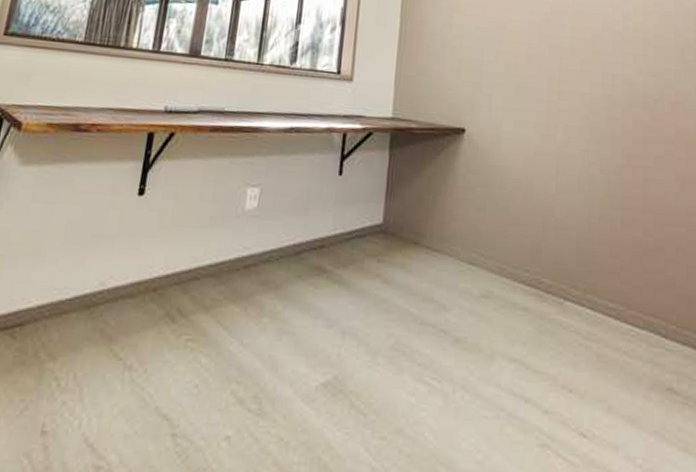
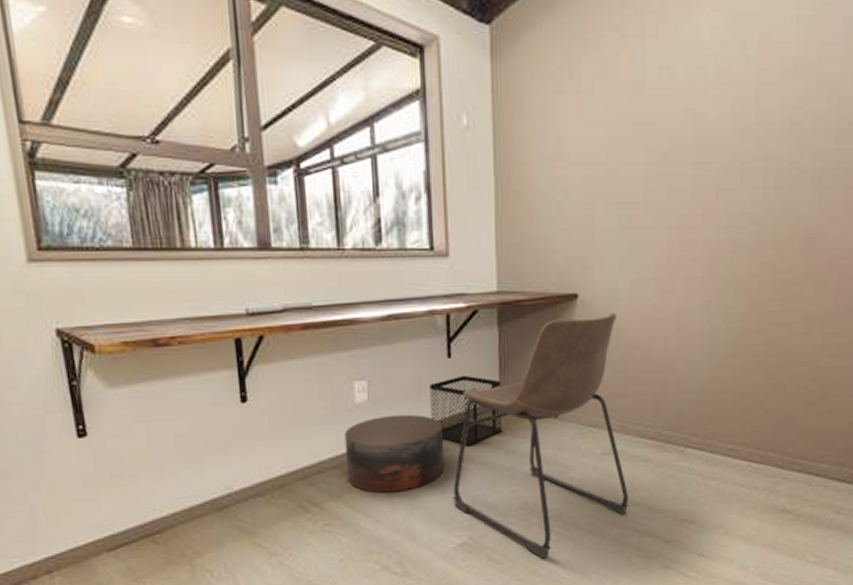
stool: none [221,226,324,312] -> present [344,414,445,493]
wastebasket: none [314,194,386,270] -> present [429,375,504,447]
chair: none [323,150,505,415] -> present [452,312,629,559]

